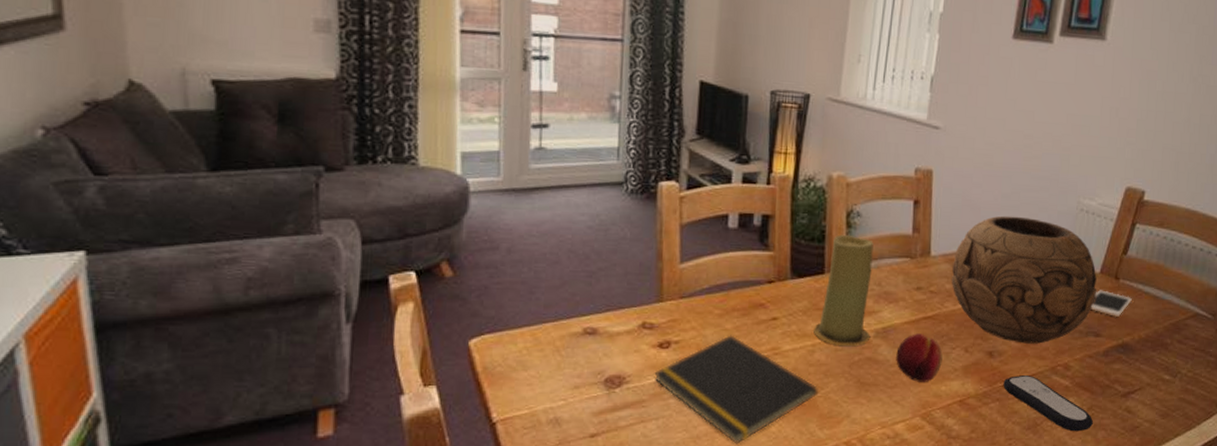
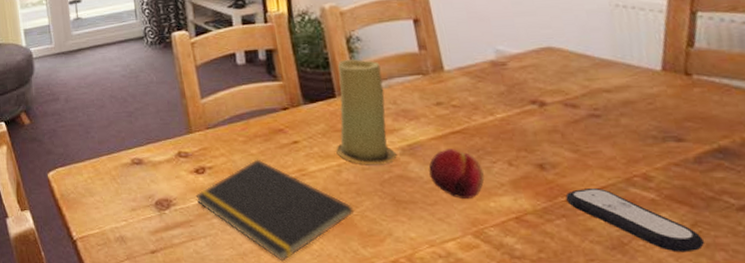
decorative bowl: present [951,215,1097,344] -> none [471,21,665,154]
cell phone: present [1090,290,1132,318] -> none [660,89,718,119]

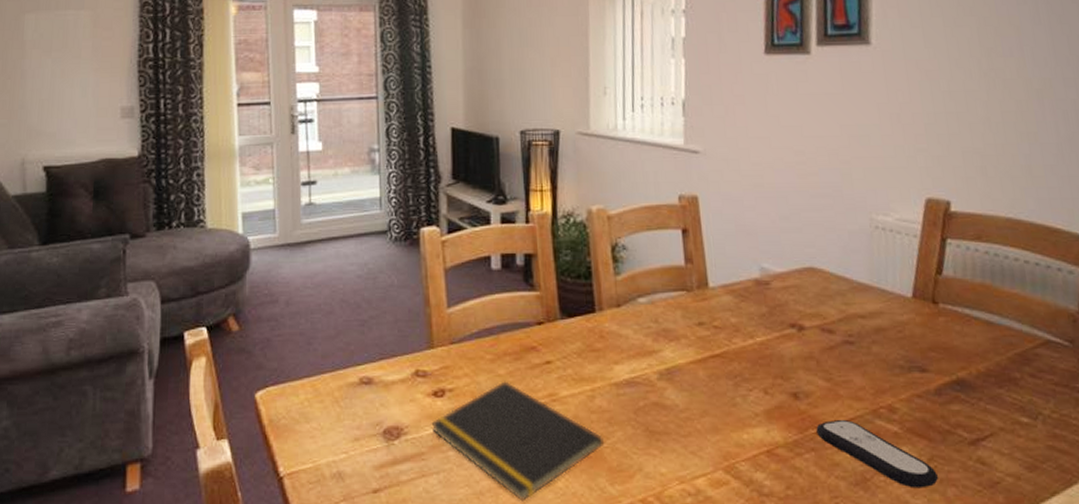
candle: present [335,59,397,164] -> none [590,269,654,389]
fruit: present [429,149,485,199] -> none [685,374,740,430]

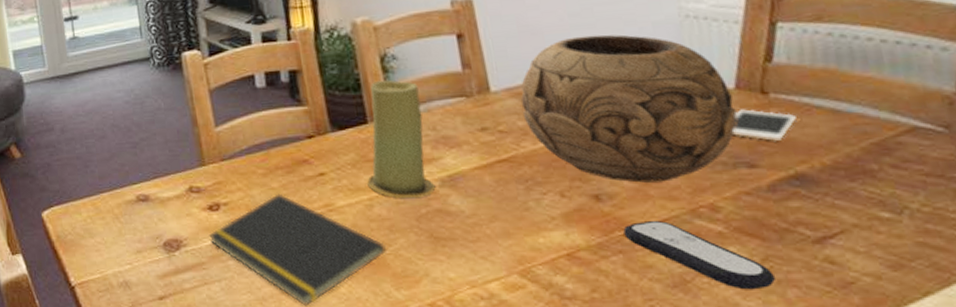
candle: none [590,269,654,389] -> present [366,80,436,198]
decorative bowl: none [734,239,914,383] -> present [520,34,738,183]
cell phone: none [908,317,959,349] -> present [732,109,797,142]

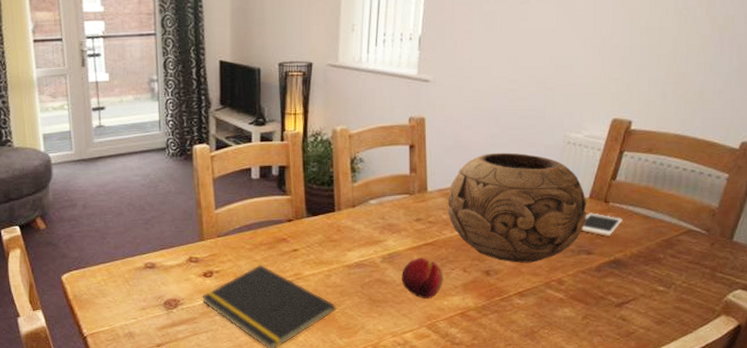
candle: present [366,80,436,198] -> none [328,178,378,270]
fruit: none [471,179,533,234] -> present [402,258,443,298]
remote control: present [623,221,775,290] -> none [500,290,588,338]

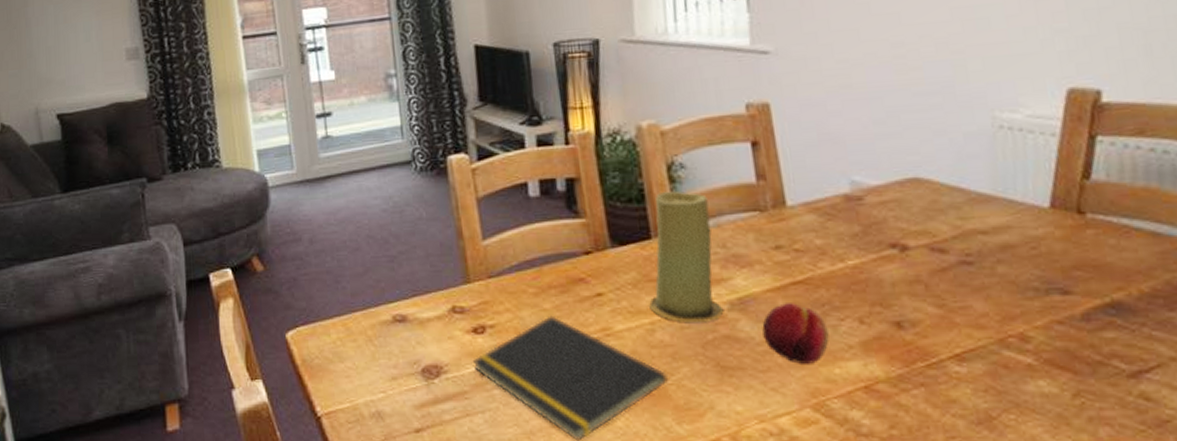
candle: none [328,178,378,270] -> present [648,191,724,322]
decorative bowl: present [447,152,587,263] -> none [819,145,1052,309]
cell phone: present [581,213,622,237] -> none [1045,230,1114,267]

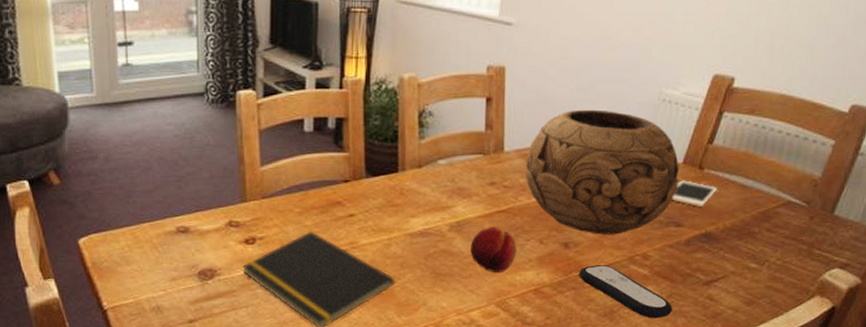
candle: present [648,191,724,322] -> none [388,134,446,239]
decorative bowl: none [819,145,1052,309] -> present [525,109,679,235]
remote control: none [926,351,1086,428] -> present [579,265,672,319]
cell phone: none [1045,230,1114,267] -> present [671,180,717,208]

